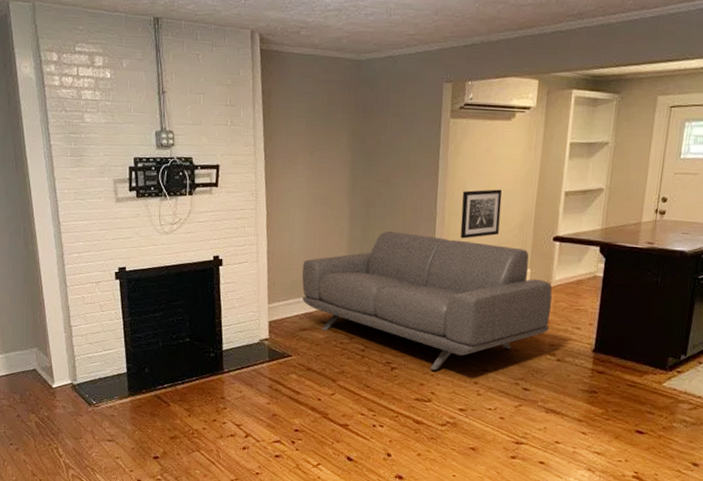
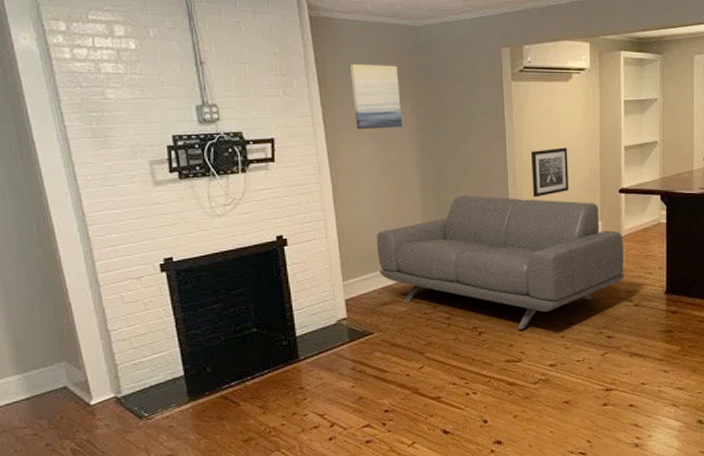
wall art: none [293,96,338,161] -> present [351,64,403,130]

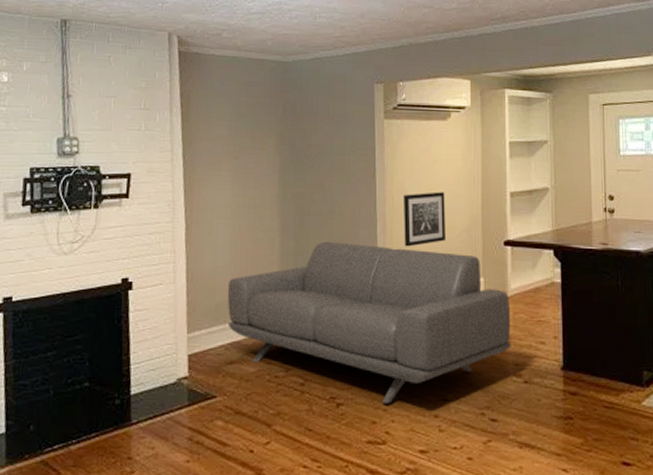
wall art: present [351,64,403,130] -> none [215,99,266,167]

